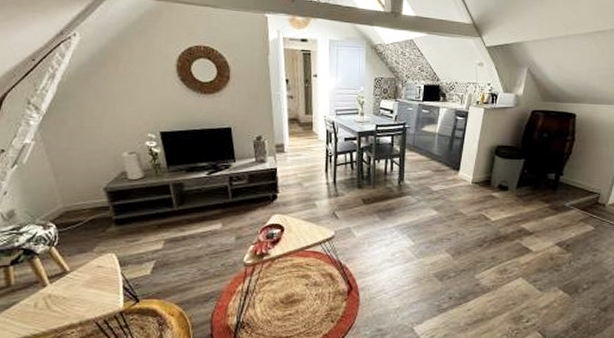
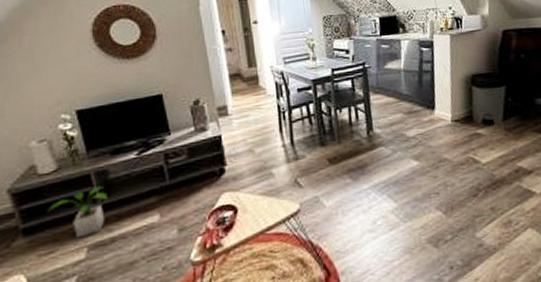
potted plant: none [134,195,183,233] -> present [47,186,109,239]

